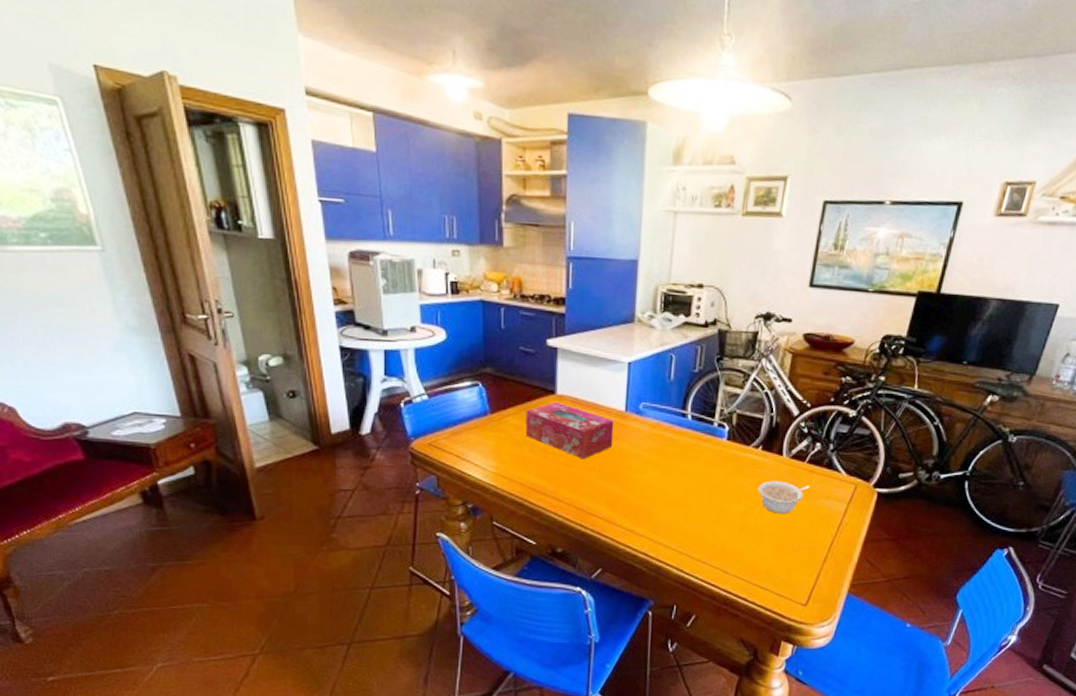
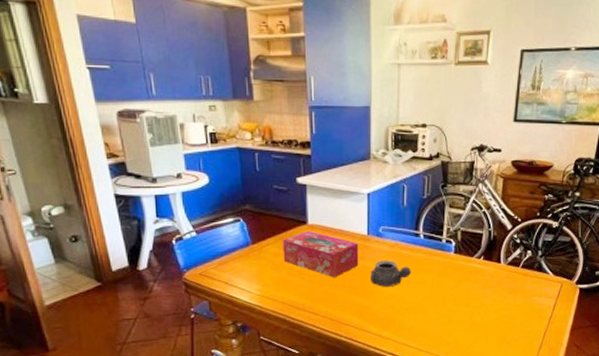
teapot: none [624,443,675,474] -> present [369,260,412,287]
legume: present [758,480,810,514] -> none [482,284,525,312]

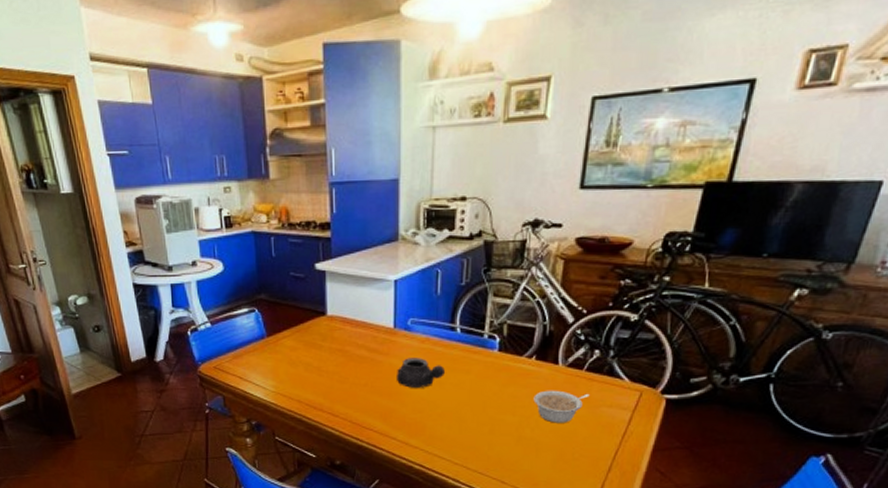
tissue box: present [282,230,359,278] -> none [299,322,384,376]
legume: none [482,284,525,312] -> present [533,390,590,423]

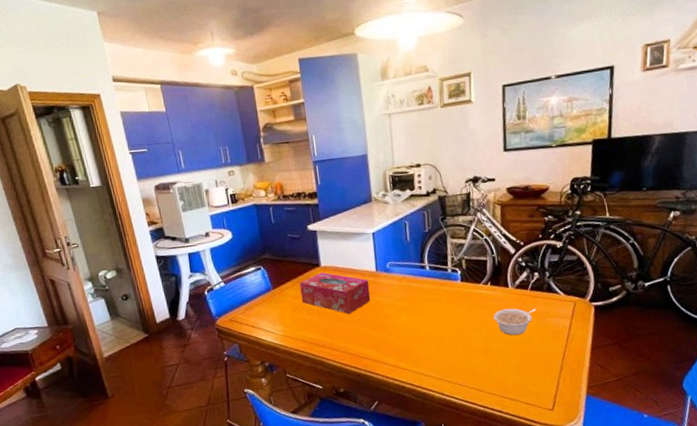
tissue box: none [299,322,384,376] -> present [299,272,371,315]
teapot: present [395,358,446,388] -> none [382,293,422,319]

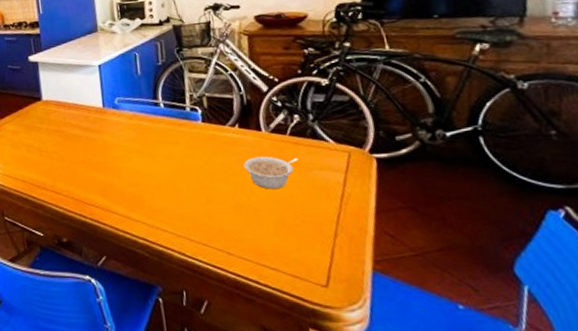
tissue box: present [299,272,371,315] -> none [19,106,97,154]

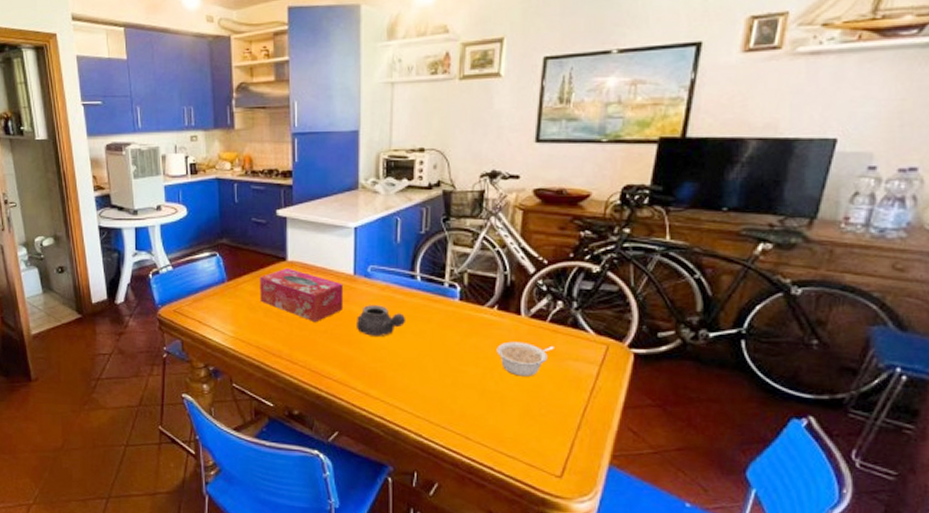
tissue box: none [19,106,97,154] -> present [260,268,344,323]
teapot: none [110,133,156,162] -> present [355,305,407,336]

